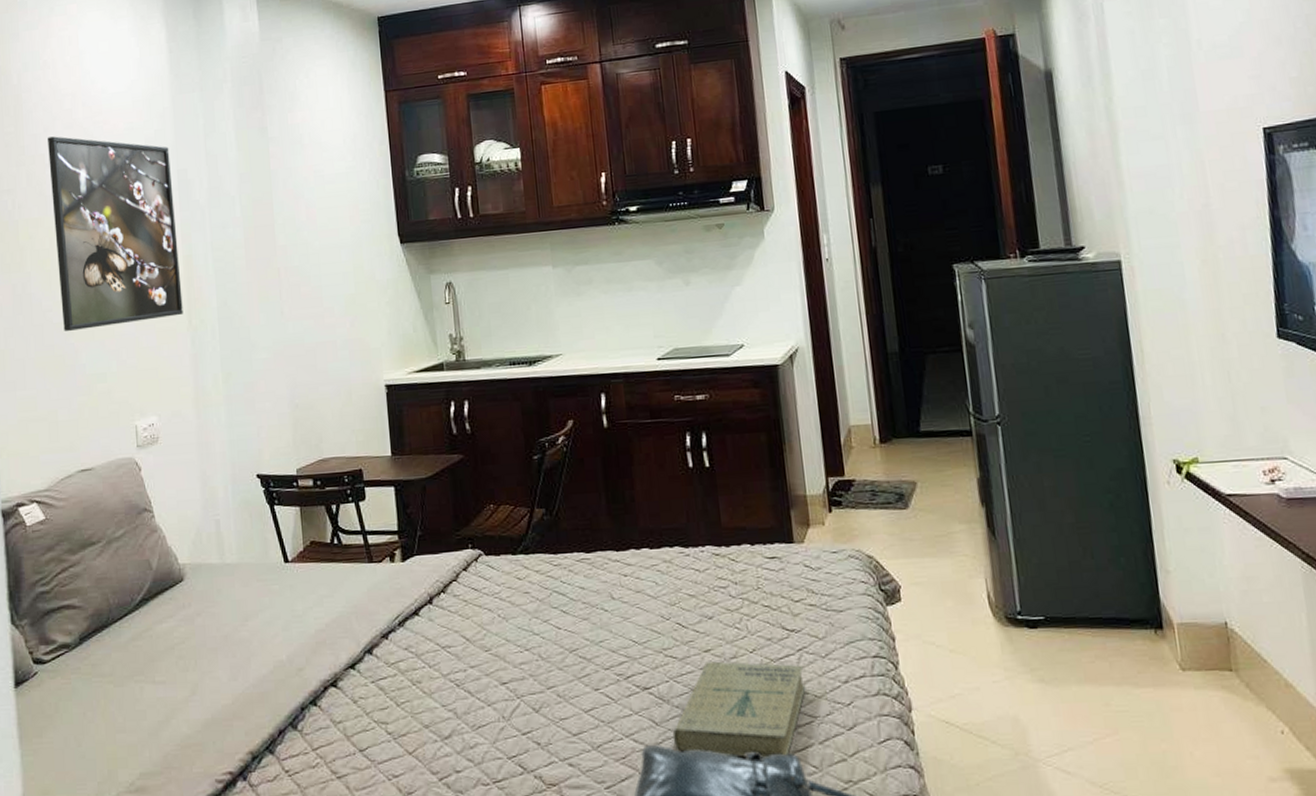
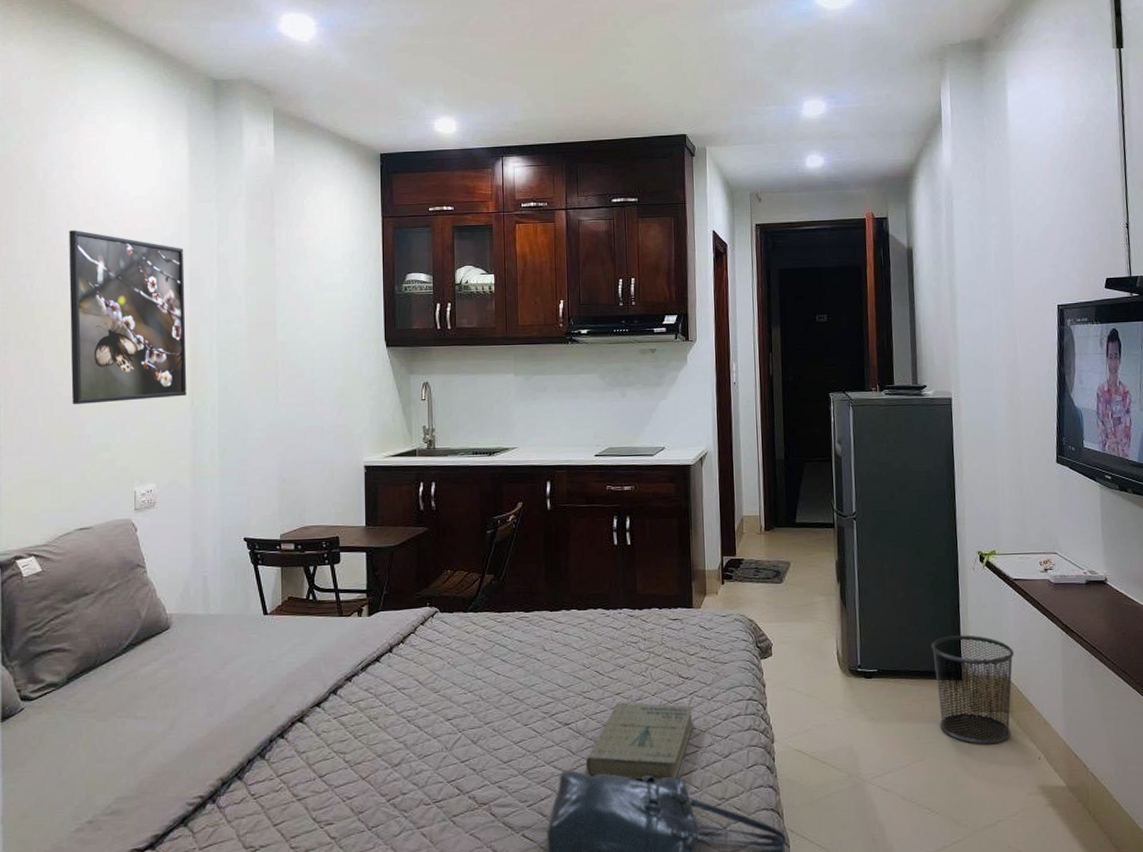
waste bin: none [1116,569,1239,714] -> present [931,635,1015,745]

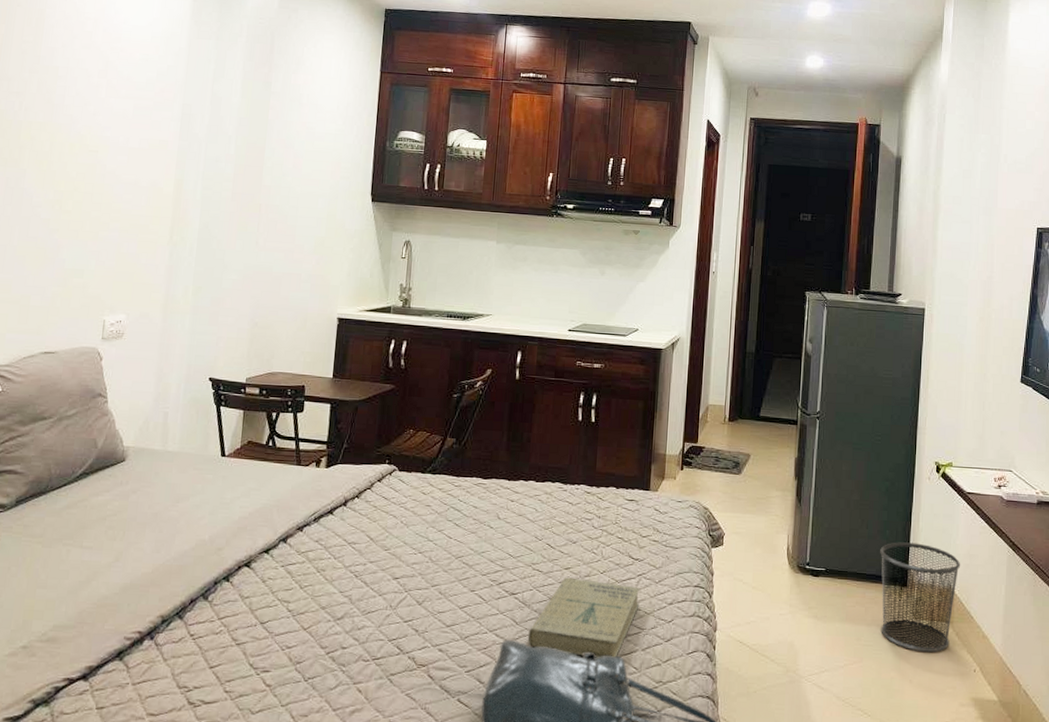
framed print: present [69,230,187,405] -> none [49,52,179,231]

